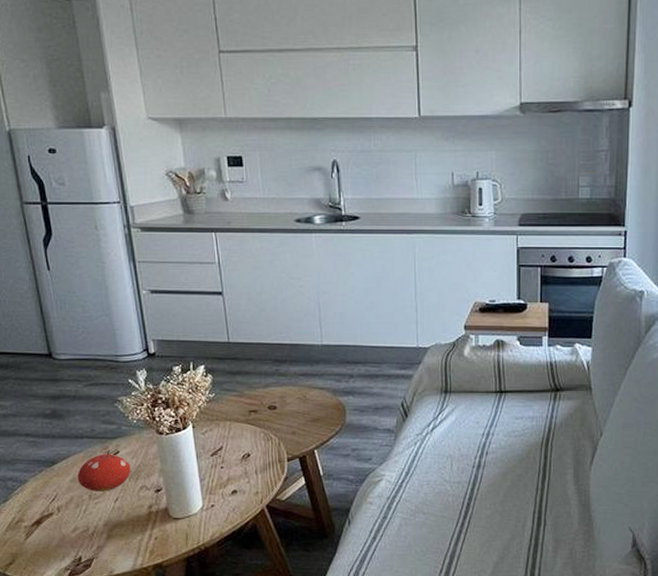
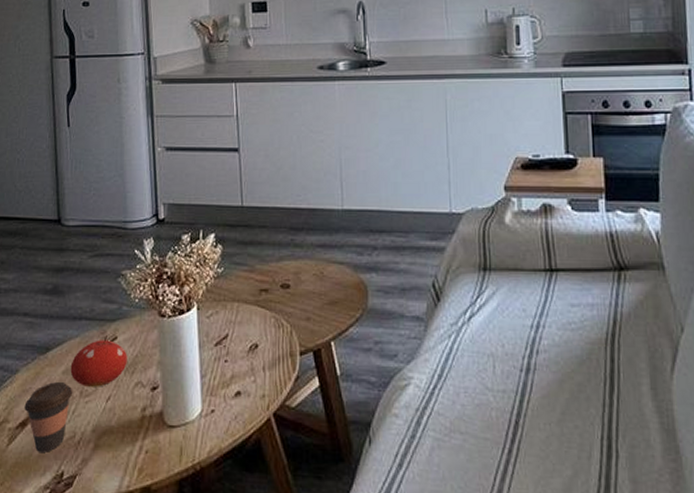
coffee cup: none [37,489,83,543] -> present [24,382,73,452]

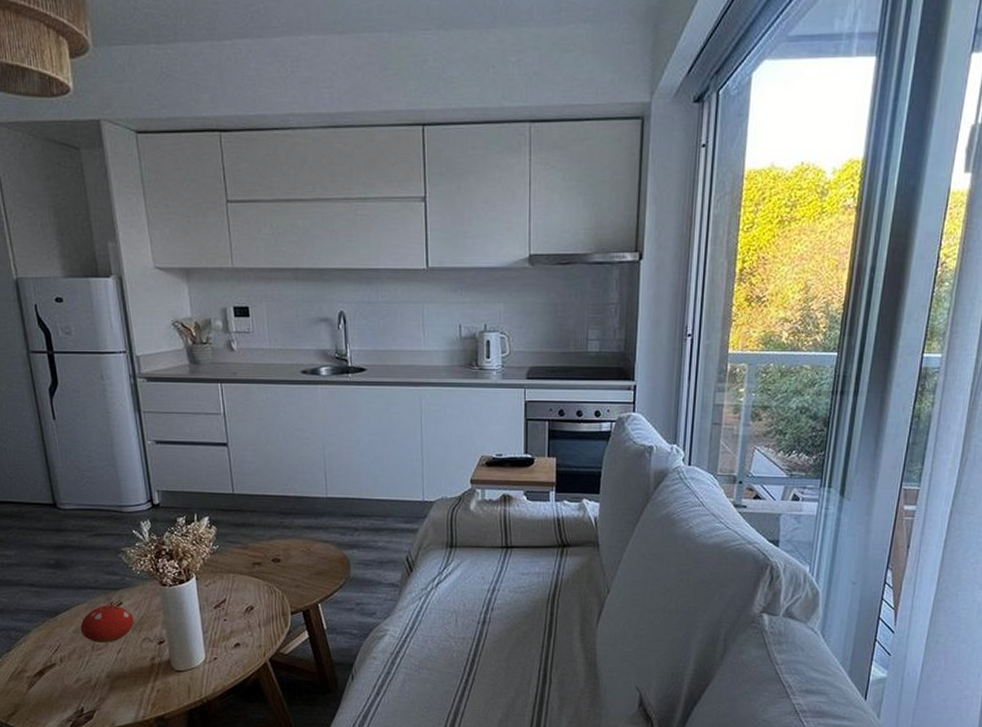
coffee cup: present [24,382,73,452] -> none [40,639,85,694]

